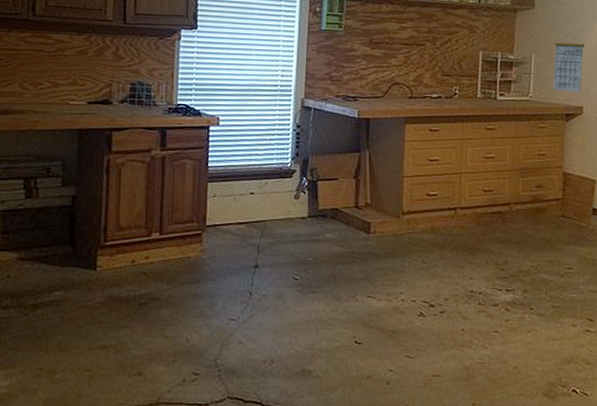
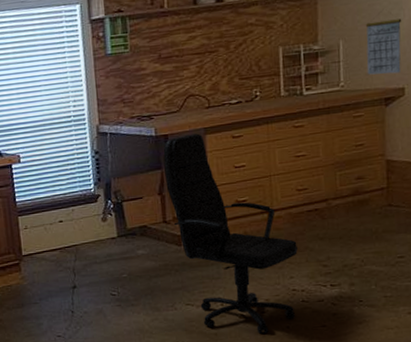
office chair: none [362,121,479,335] -> present [163,133,298,334]

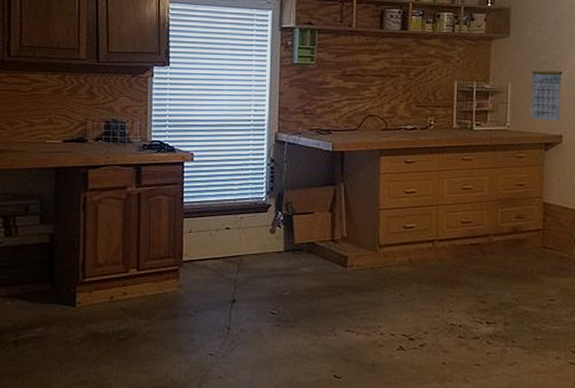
office chair: present [163,133,298,334] -> none [338,154,458,368]

